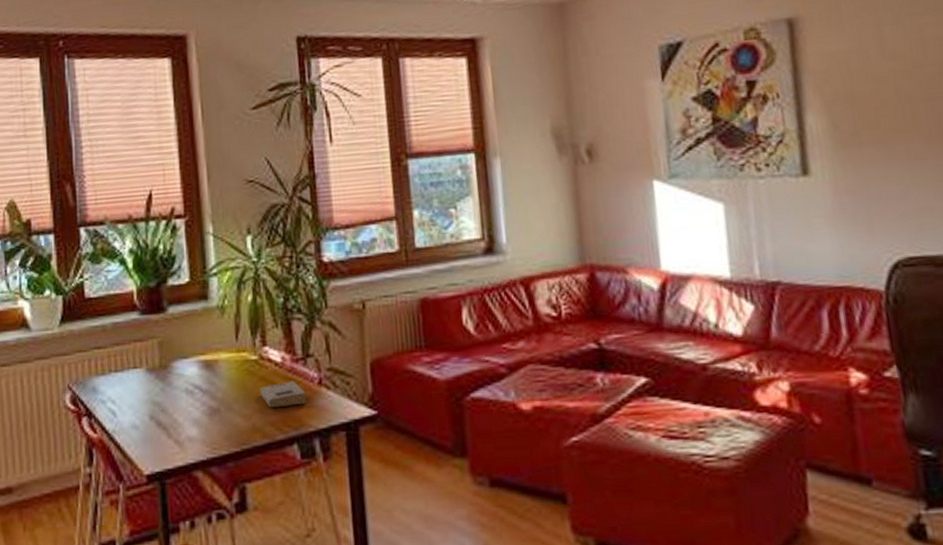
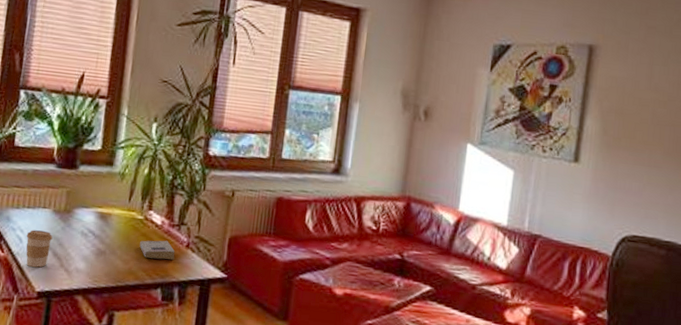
coffee cup: none [120,397,152,445] -> present [26,229,53,268]

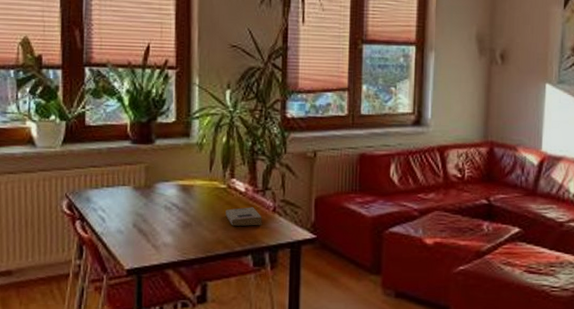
coffee cup: present [26,229,53,268] -> none [109,208,136,245]

